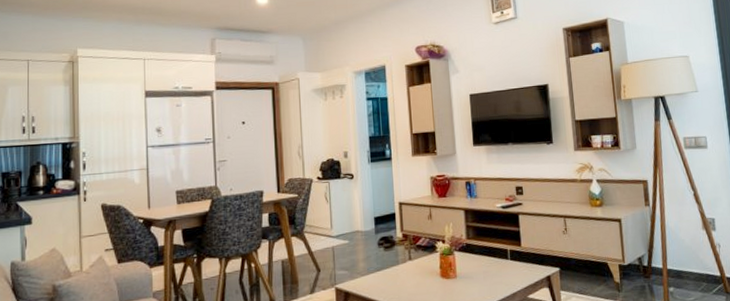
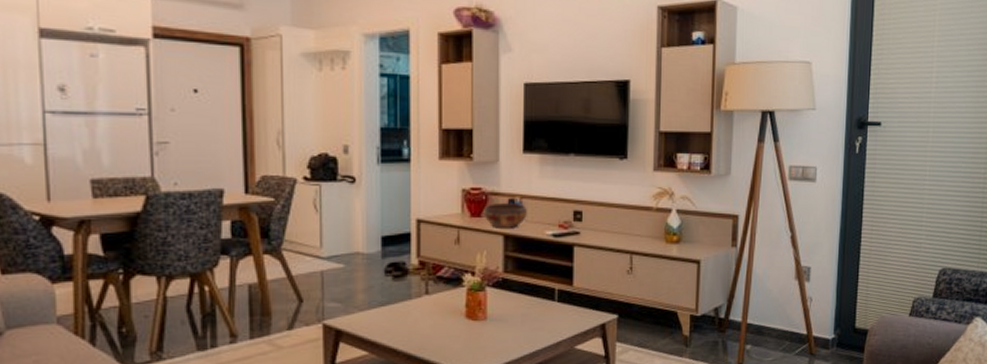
decorative bowl: none [447,184,480,205] -> present [483,202,527,228]

